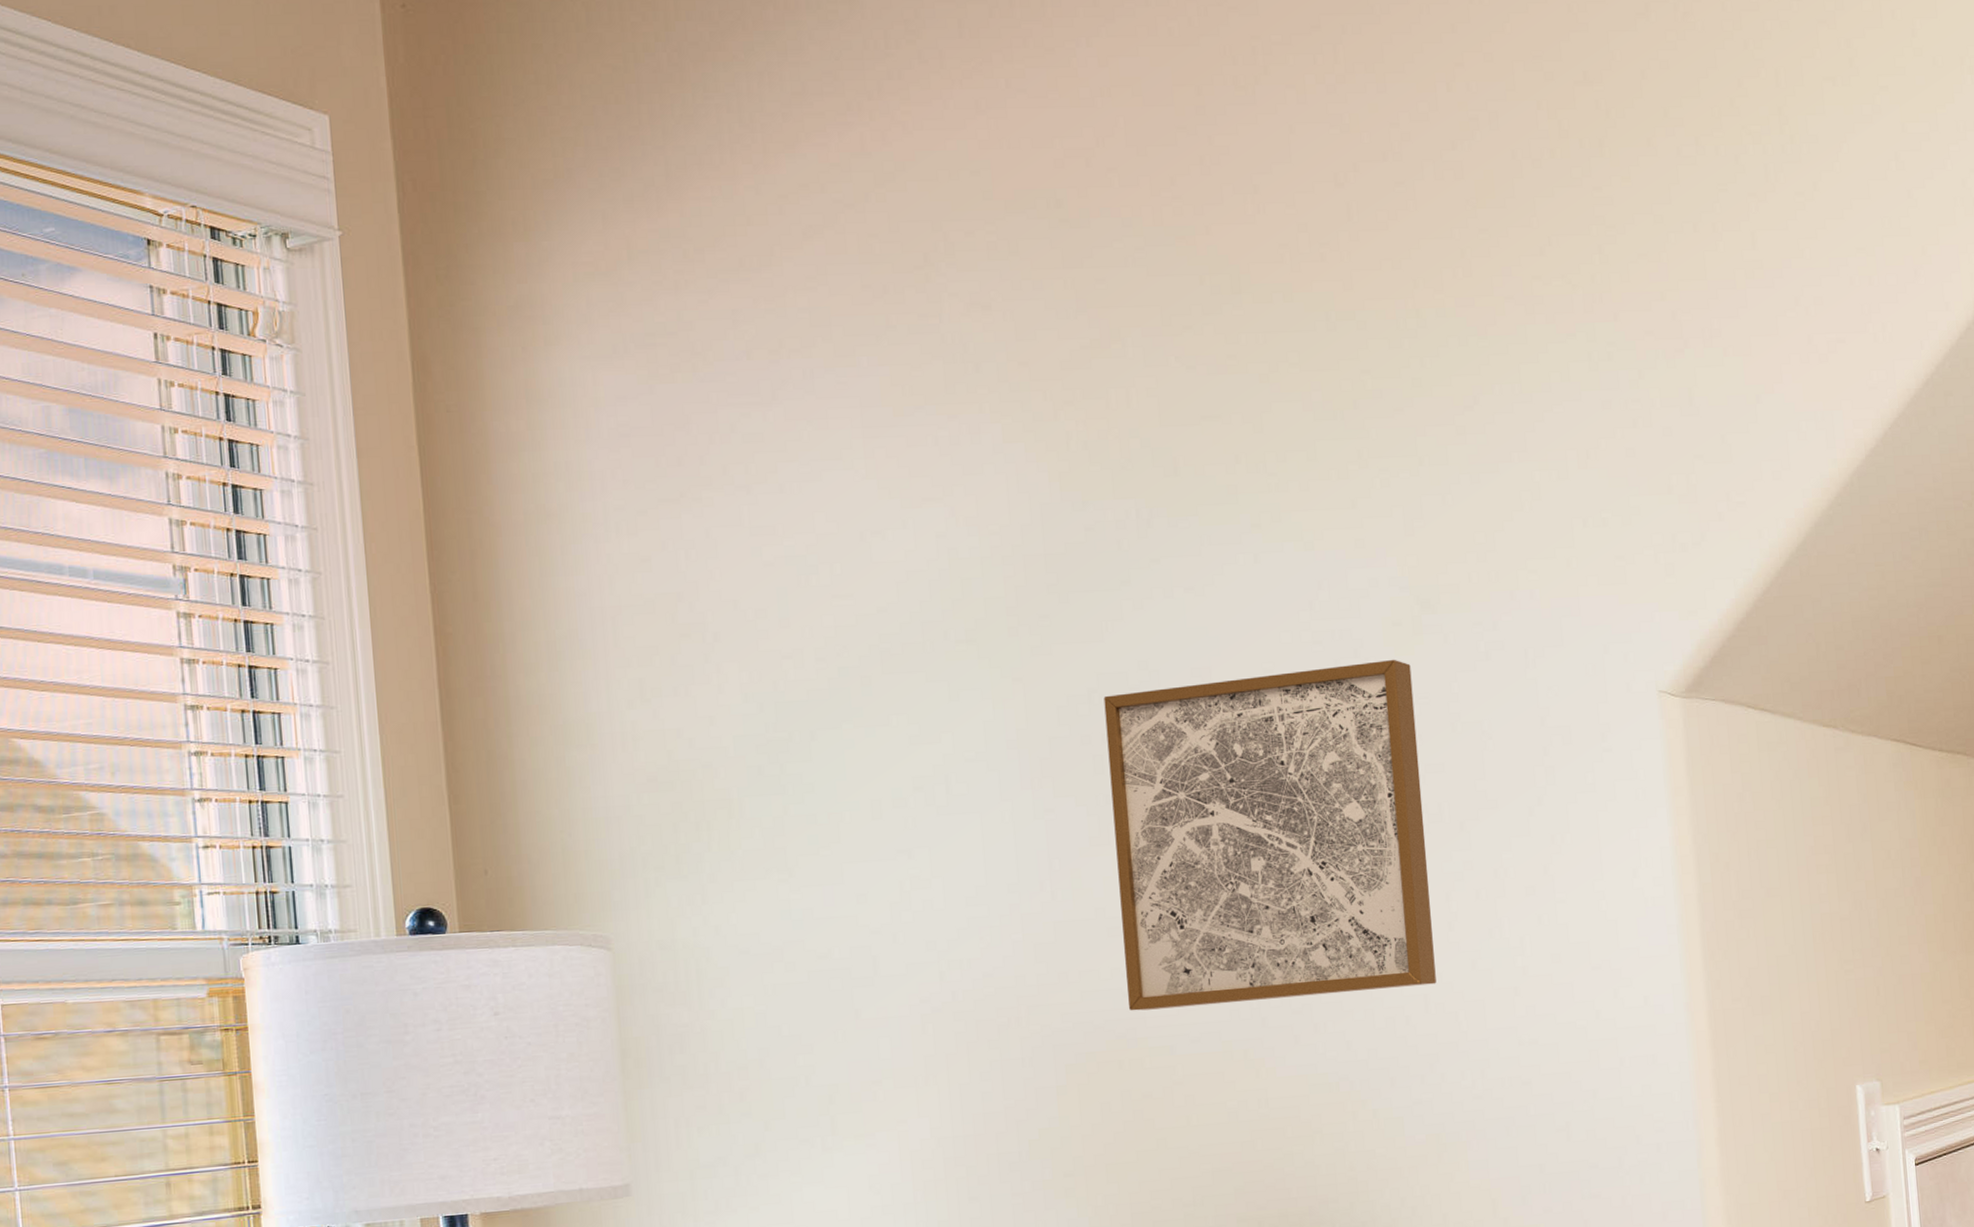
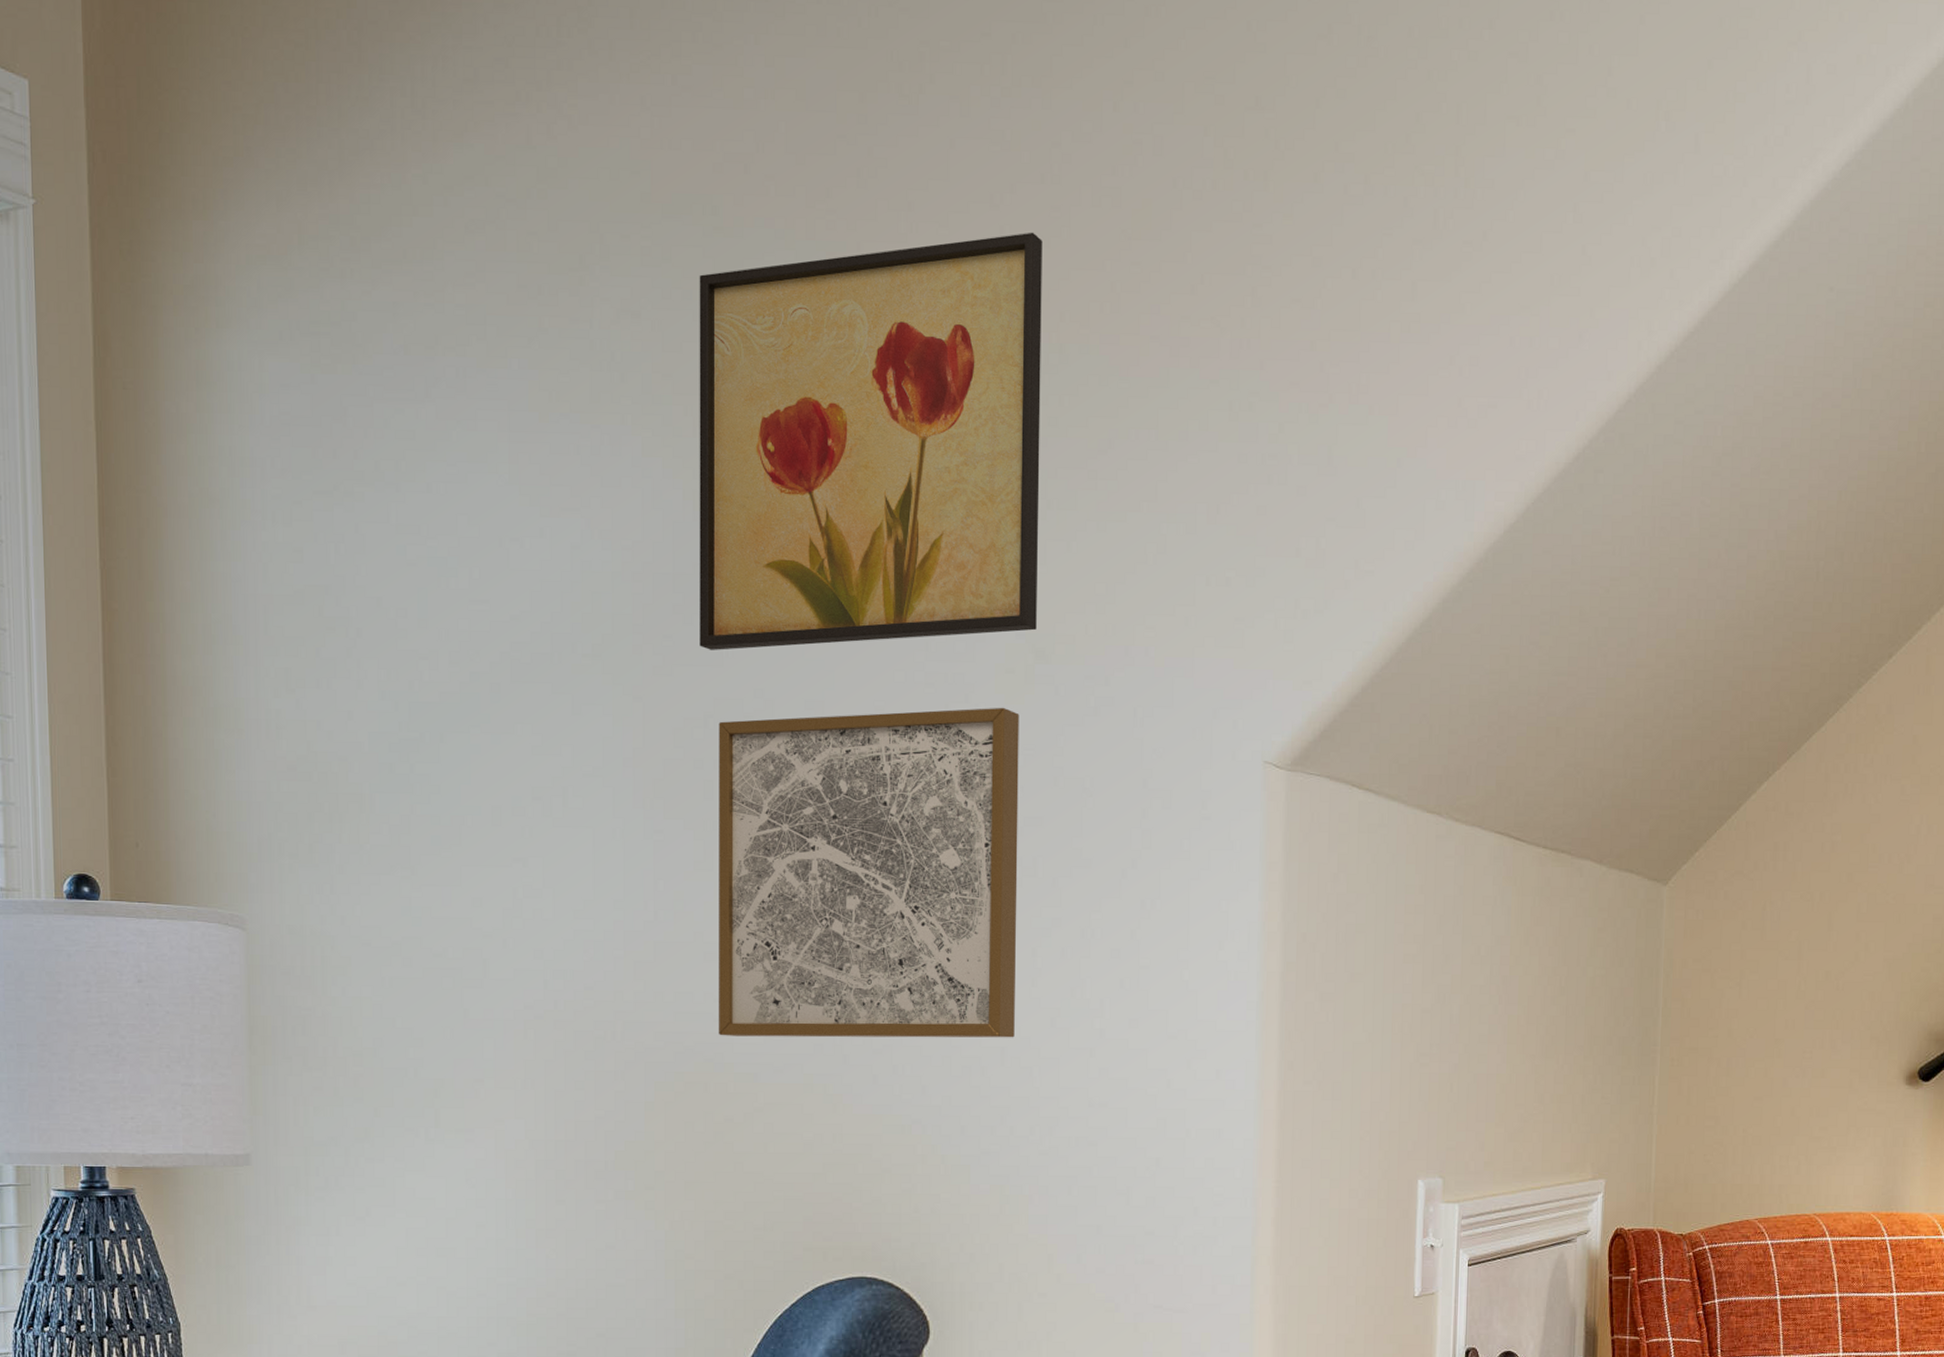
wall art: none [1048,206,1420,627] -> present [699,232,1042,650]

